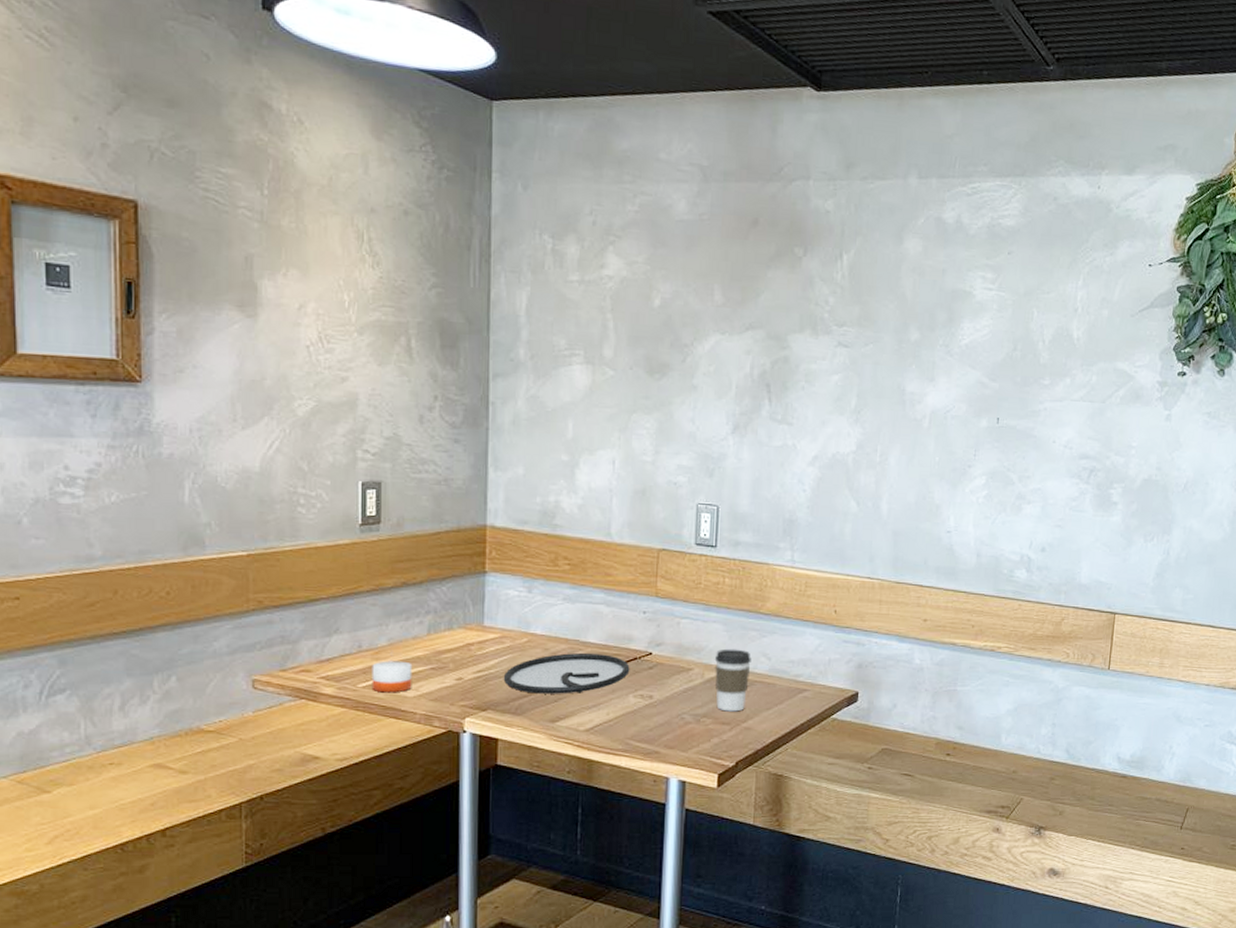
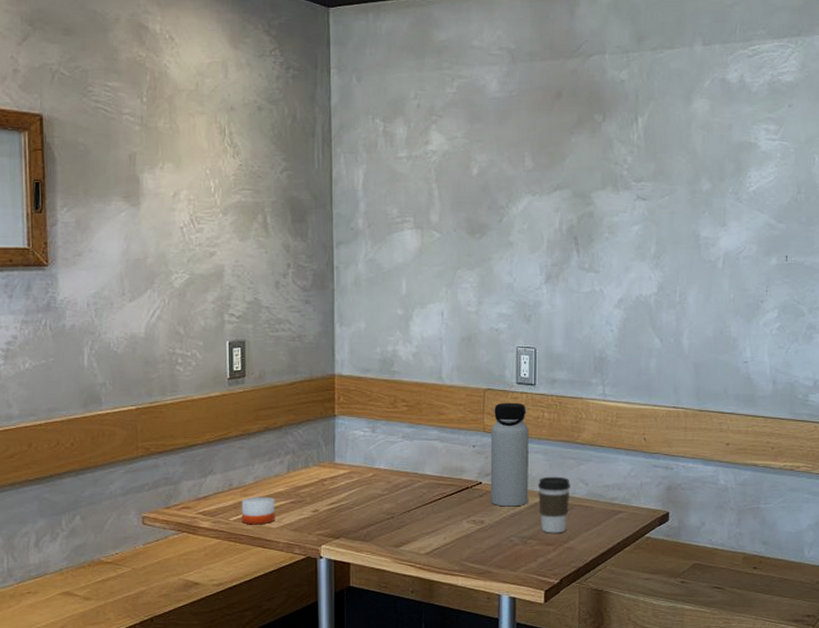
plate: present [503,652,630,694] -> none [353,484,463,522]
water bottle: none [661,565,707,681] -> present [490,402,529,507]

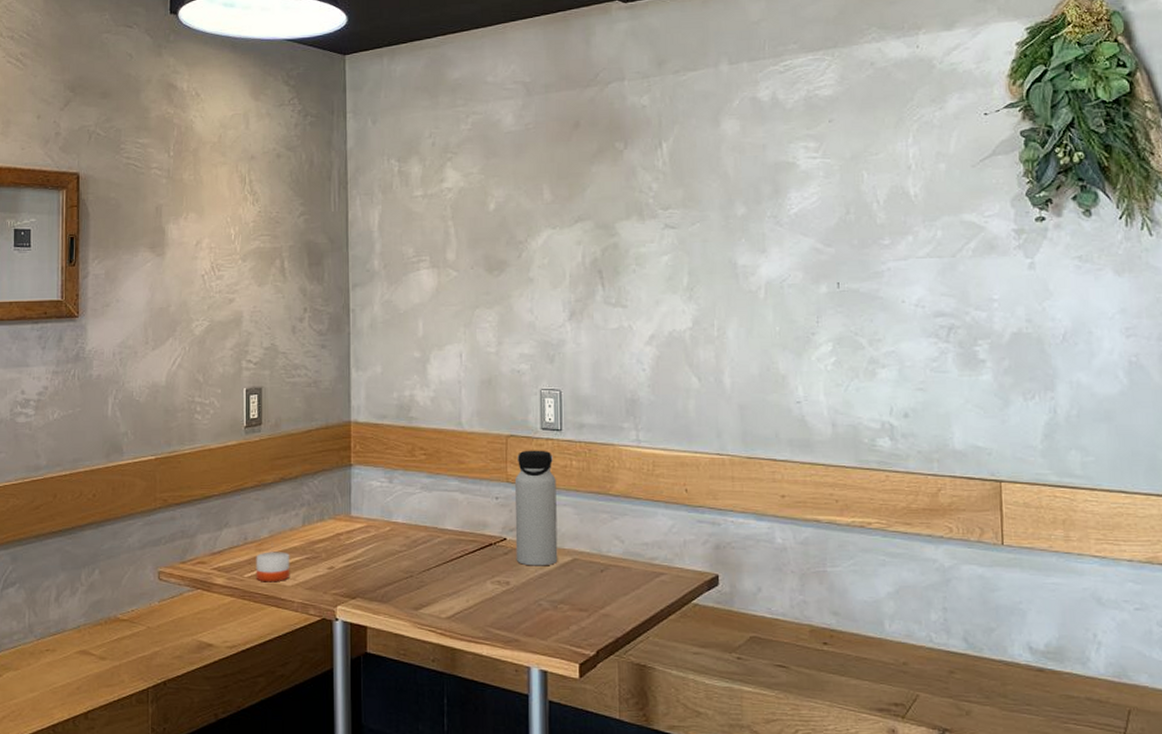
coffee cup: present [537,476,570,533] -> none [567,532,604,598]

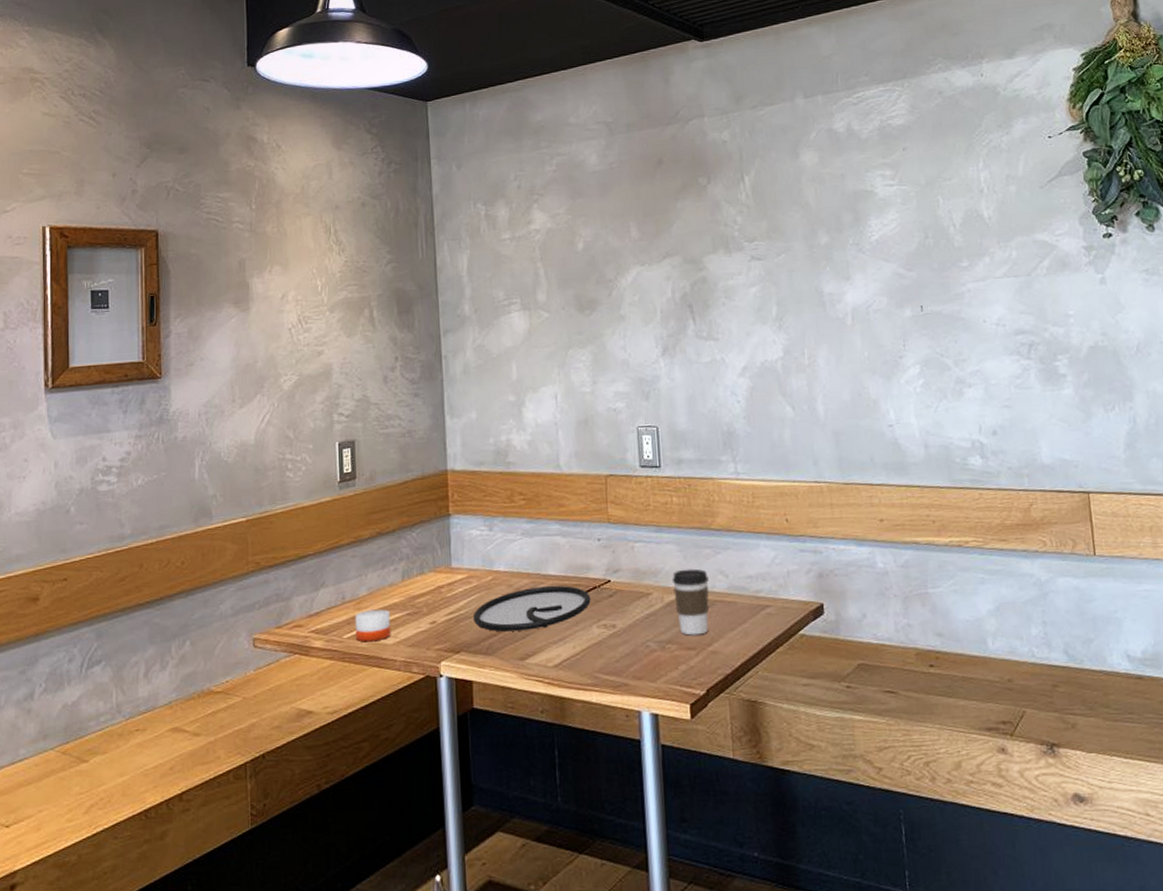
plate: none [369,539,486,582] -> present [472,585,591,632]
water bottle: present [514,450,558,566] -> none [616,488,663,607]
coffee cup: none [567,532,604,598] -> present [671,568,709,636]

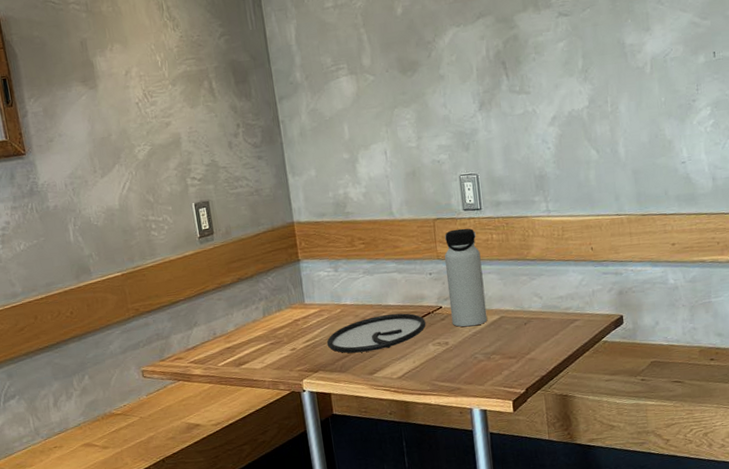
candle: present [355,609,391,642] -> none [226,341,259,368]
water bottle: none [616,488,663,607] -> present [445,228,488,327]
coffee cup: present [671,568,709,636] -> none [494,293,527,347]

